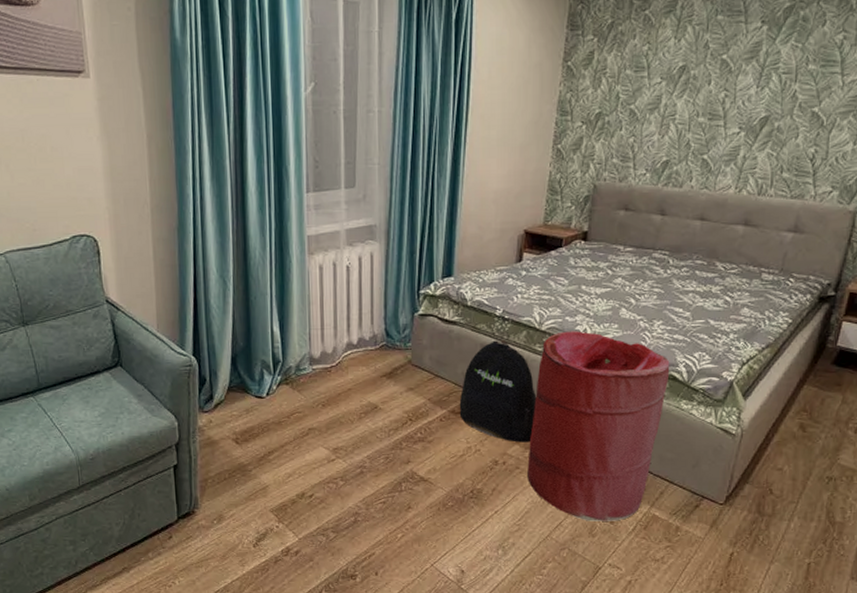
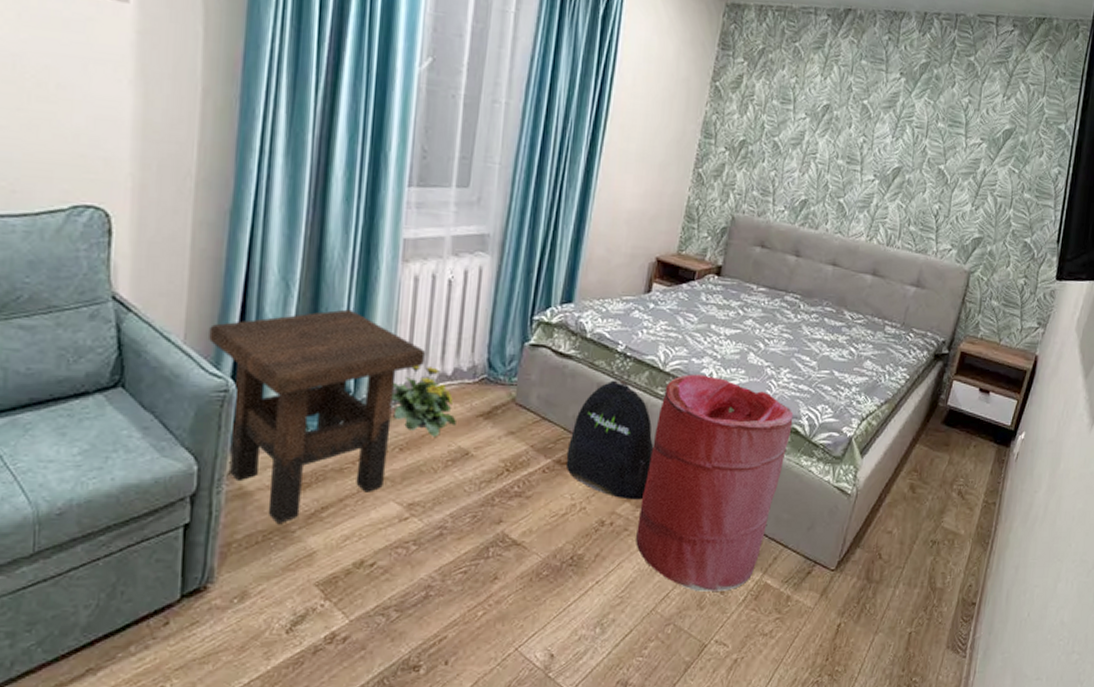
side table: none [173,296,335,464] -> present [209,309,426,523]
flowering plant: none [311,338,365,395] -> present [391,366,456,437]

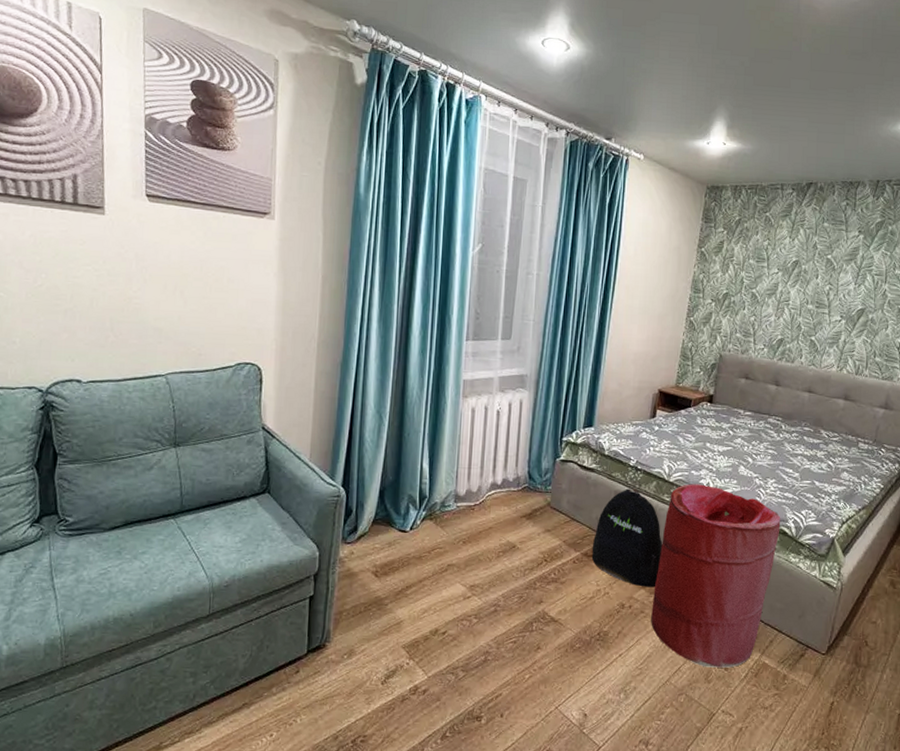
side table: present [209,309,426,523] -> none [327,434,482,598]
flowering plant: present [391,366,456,437] -> none [456,477,505,533]

